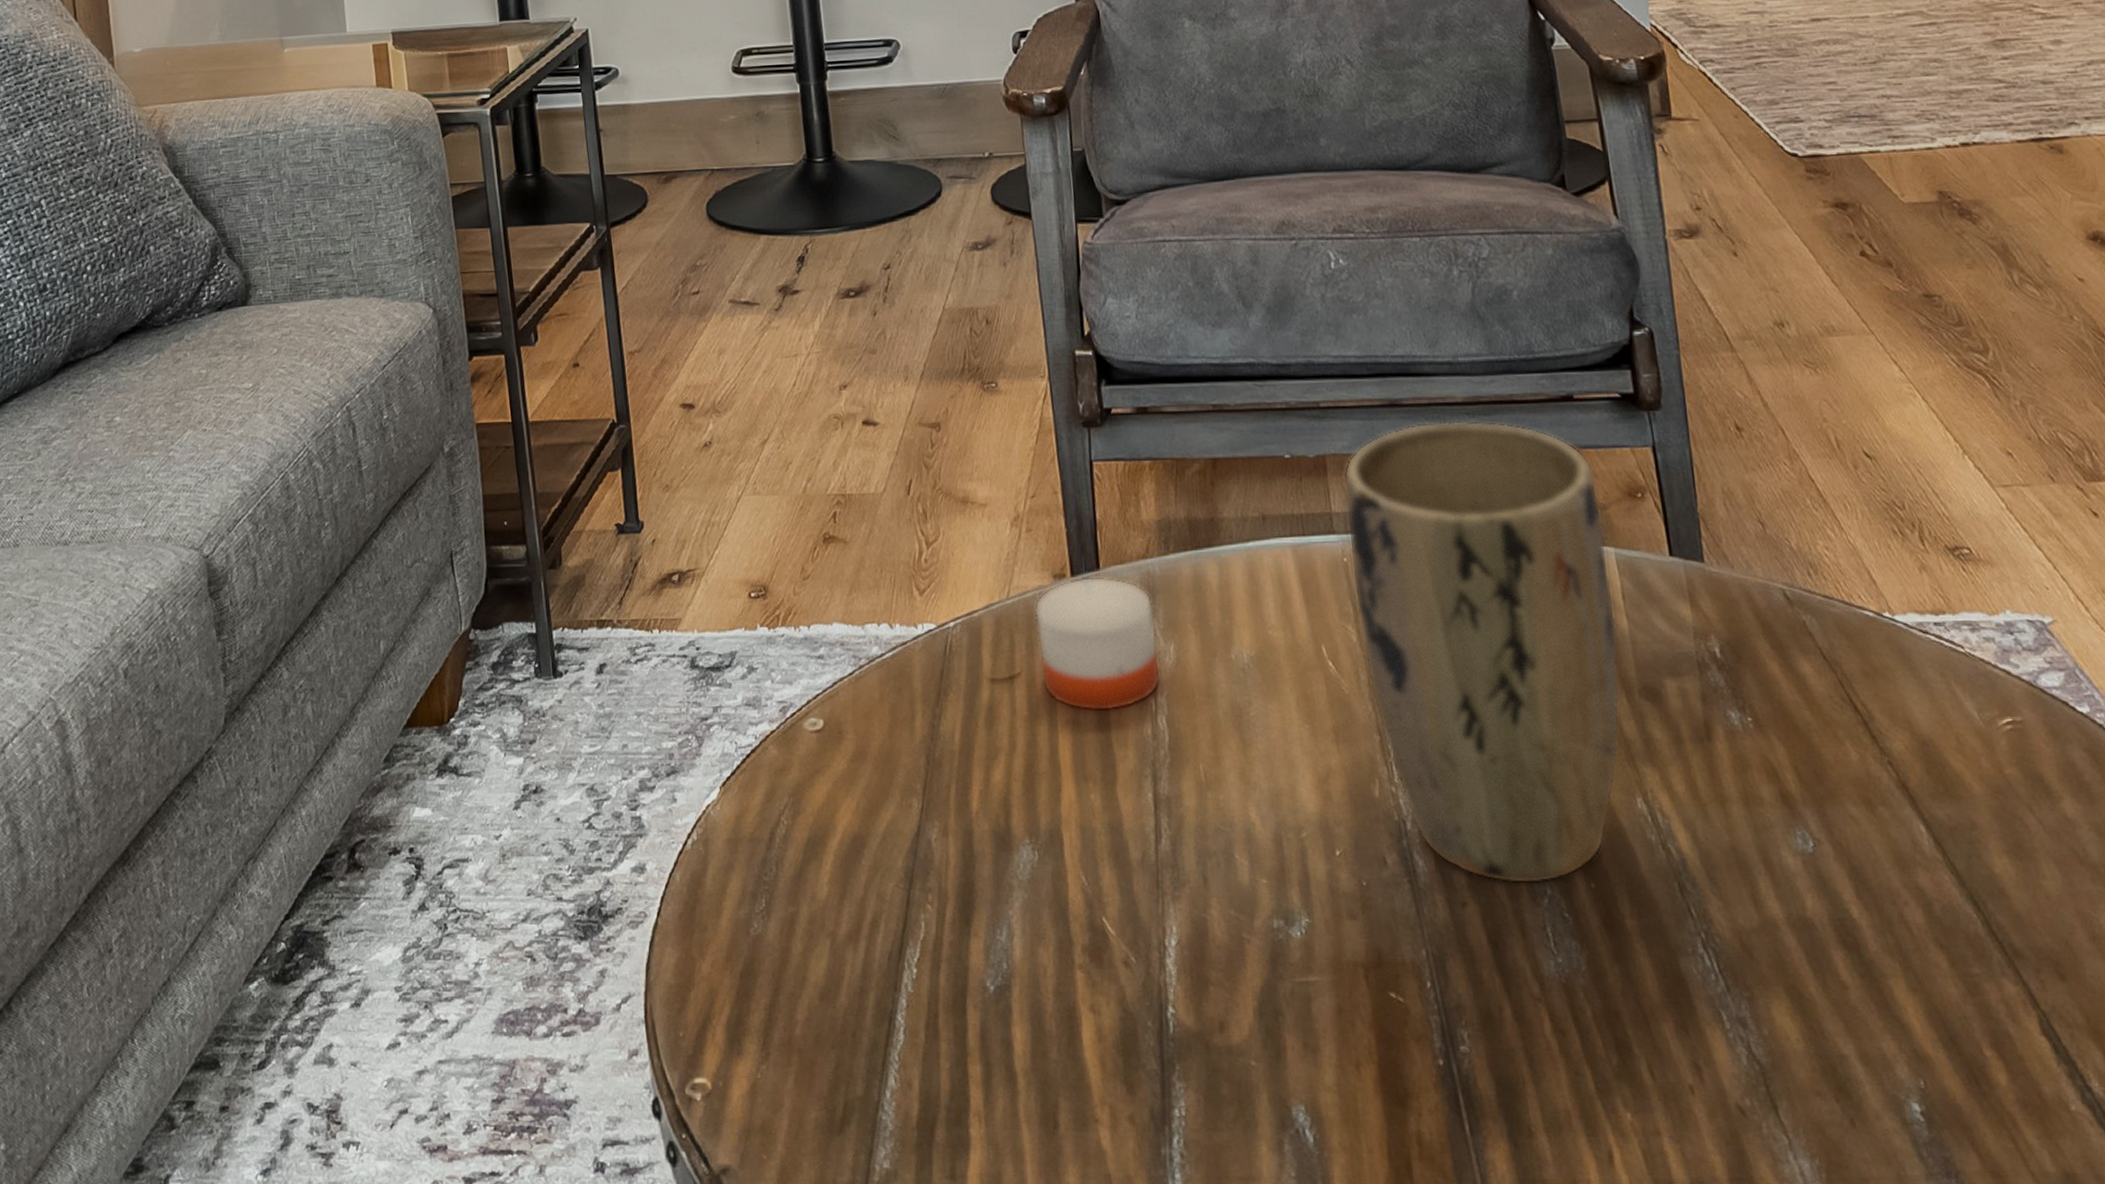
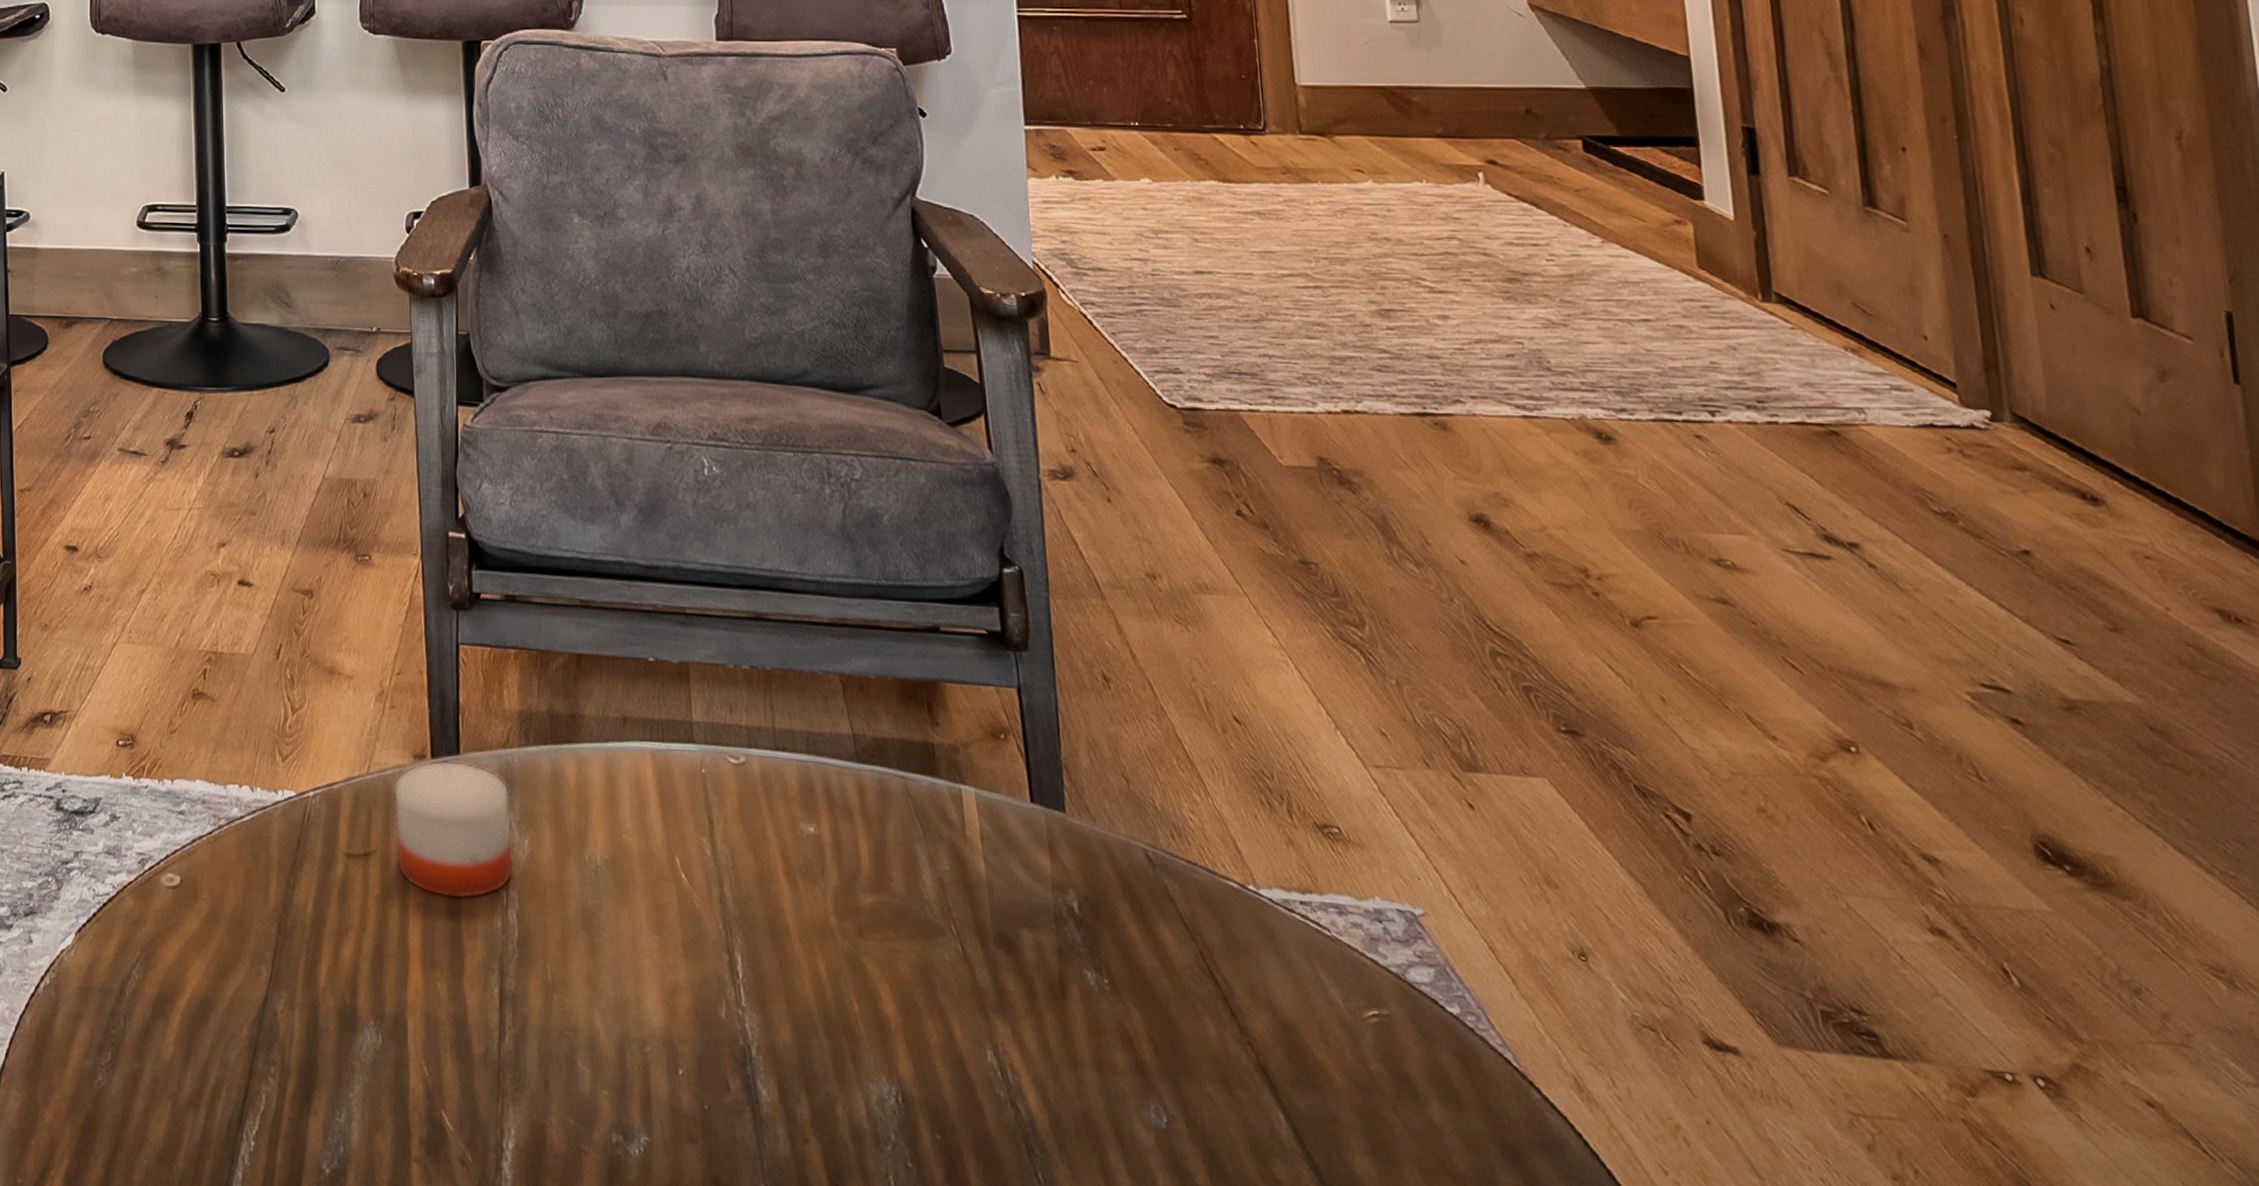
plant pot: present [1343,420,1620,884] -> none [705,639,975,1129]

